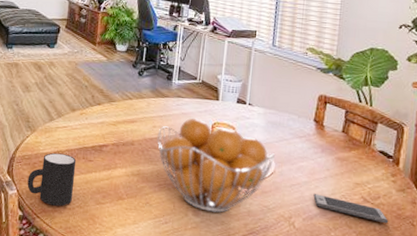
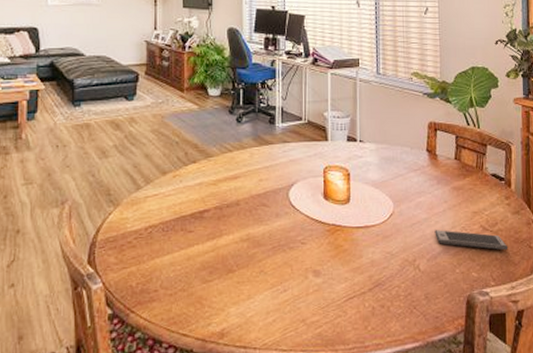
mug: present [27,152,77,207] -> none [115,228,174,295]
fruit basket: present [157,118,275,213] -> none [265,164,392,269]

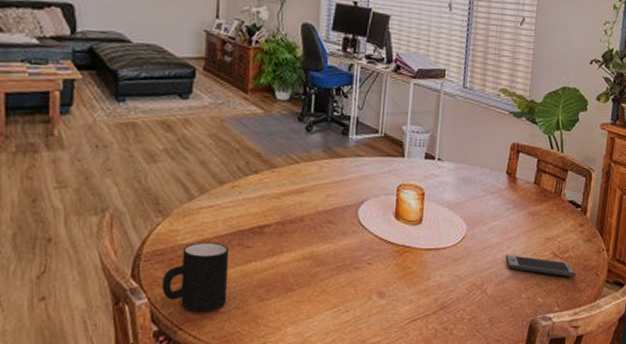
mug: none [115,228,174,295] -> present [162,242,230,312]

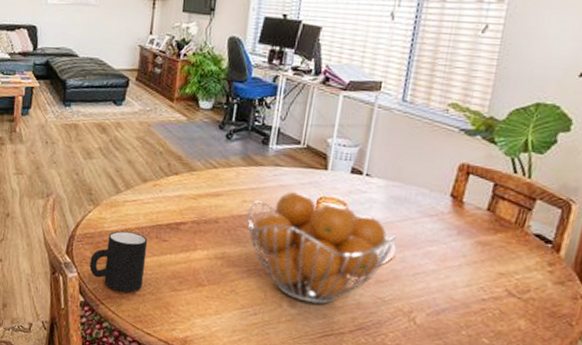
fruit basket: none [332,181,466,291] -> present [247,191,396,305]
smartphone: present [505,255,576,278] -> none [442,284,539,323]

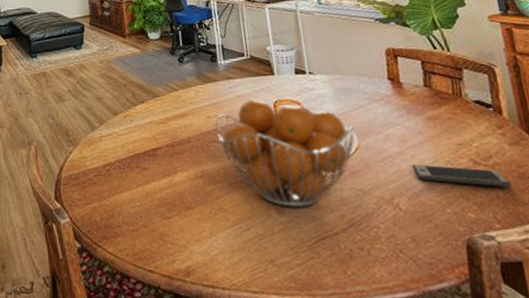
mug: present [89,230,148,293] -> none [79,165,134,230]
smartphone: none [442,284,539,323] -> present [412,164,512,188]

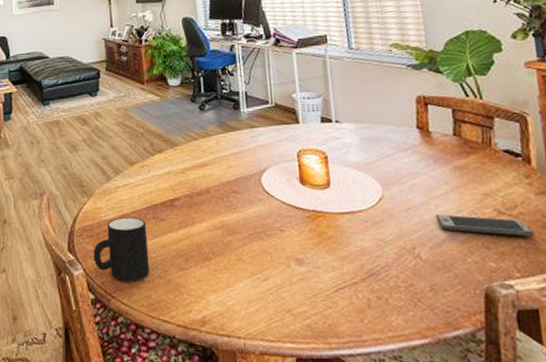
mug: none [79,165,134,230] -> present [93,217,150,281]
fruit basket: present [214,99,355,207] -> none [235,148,380,258]

